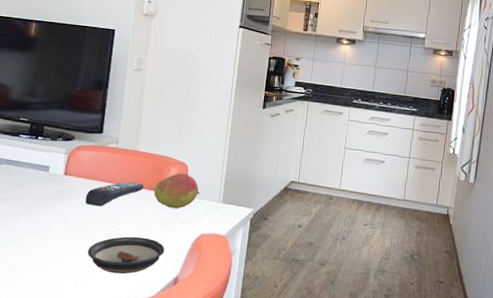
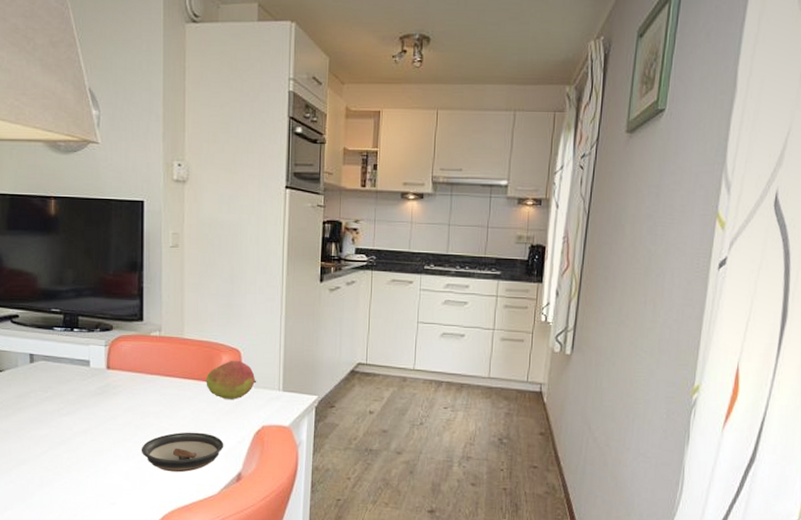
remote control: present [85,181,145,207] -> none [133,373,195,402]

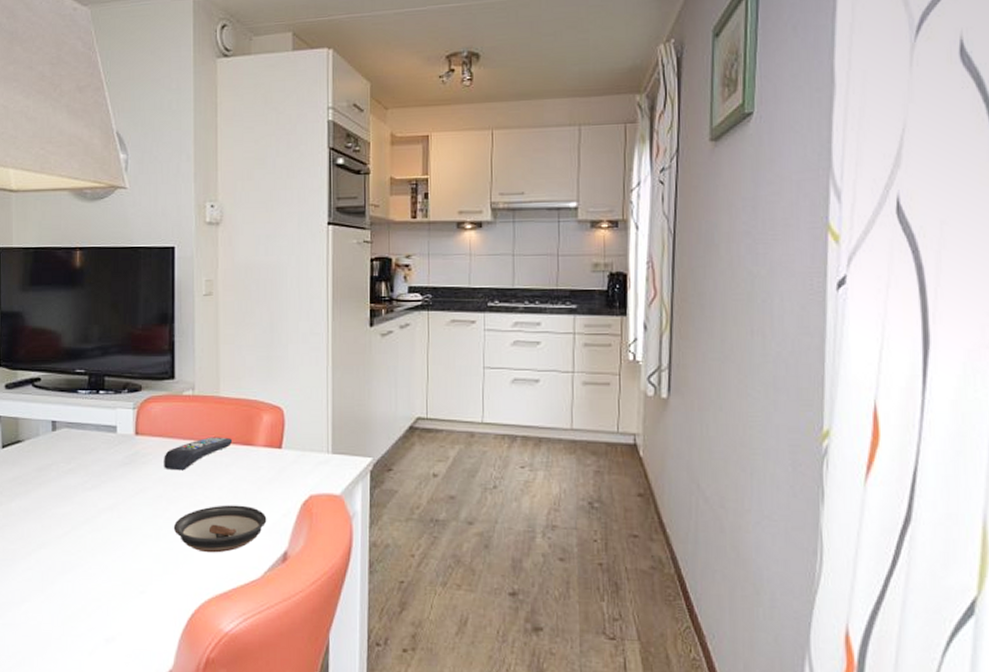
remote control: none [133,373,195,402] -> present [164,437,233,471]
fruit: present [206,360,257,400] -> none [245,419,303,465]

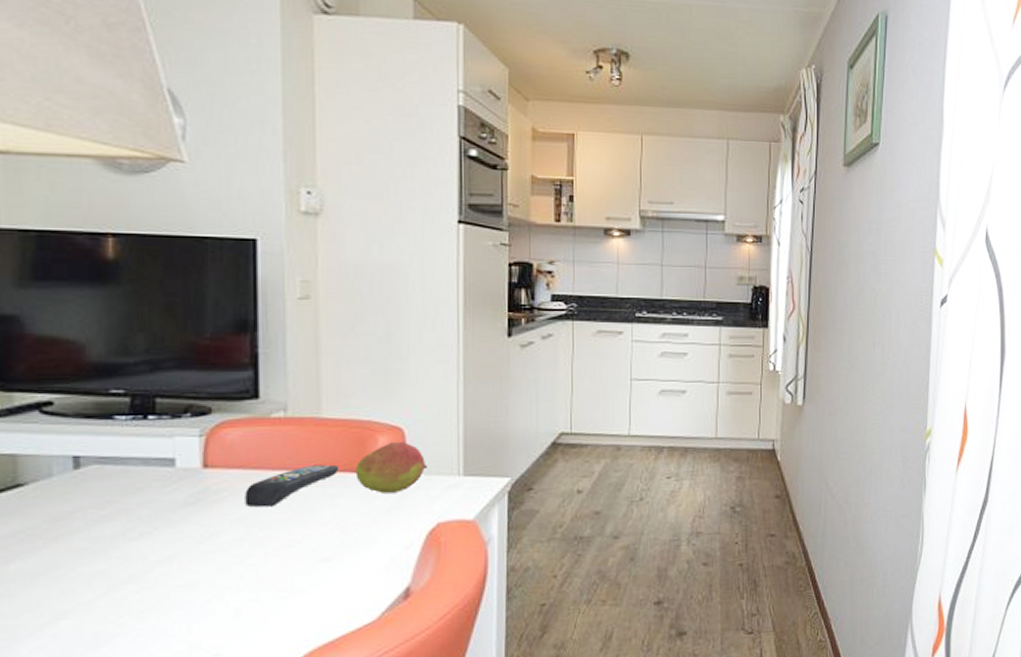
saucer: present [173,505,267,553] -> none [259,540,384,600]
fruit: none [245,419,303,465] -> present [355,441,428,493]

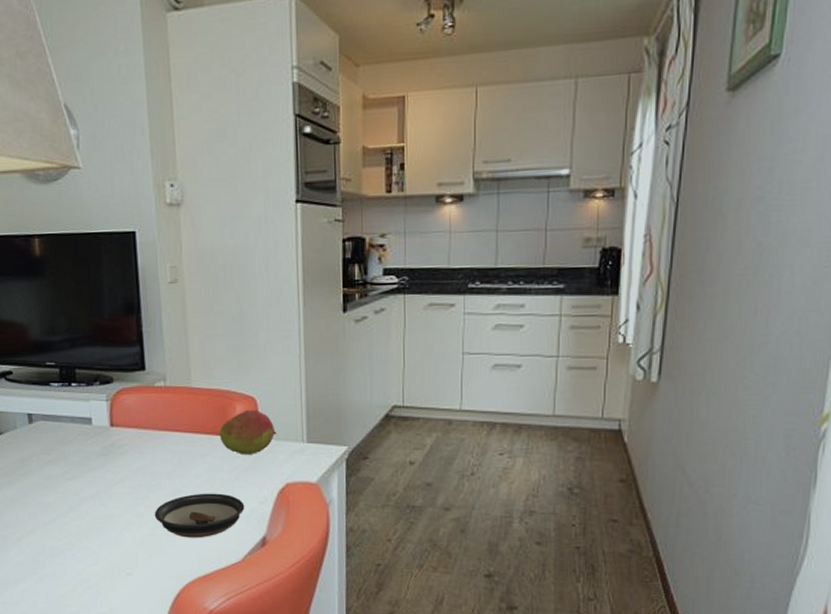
remote control: present [245,464,340,508] -> none [140,427,207,461]
saucer: none [259,540,384,600] -> present [154,493,245,538]

